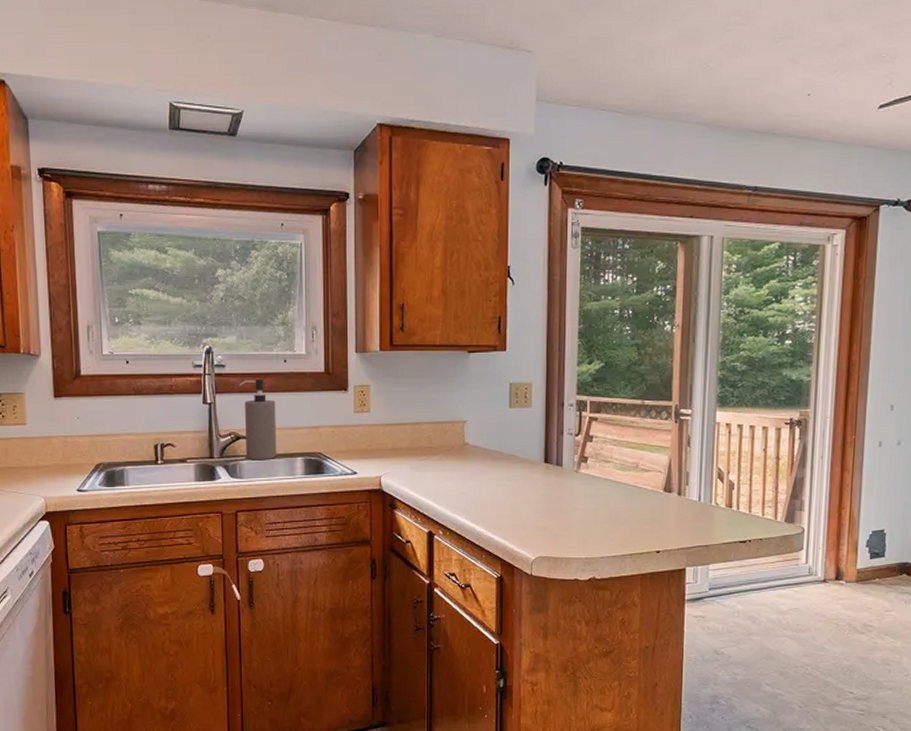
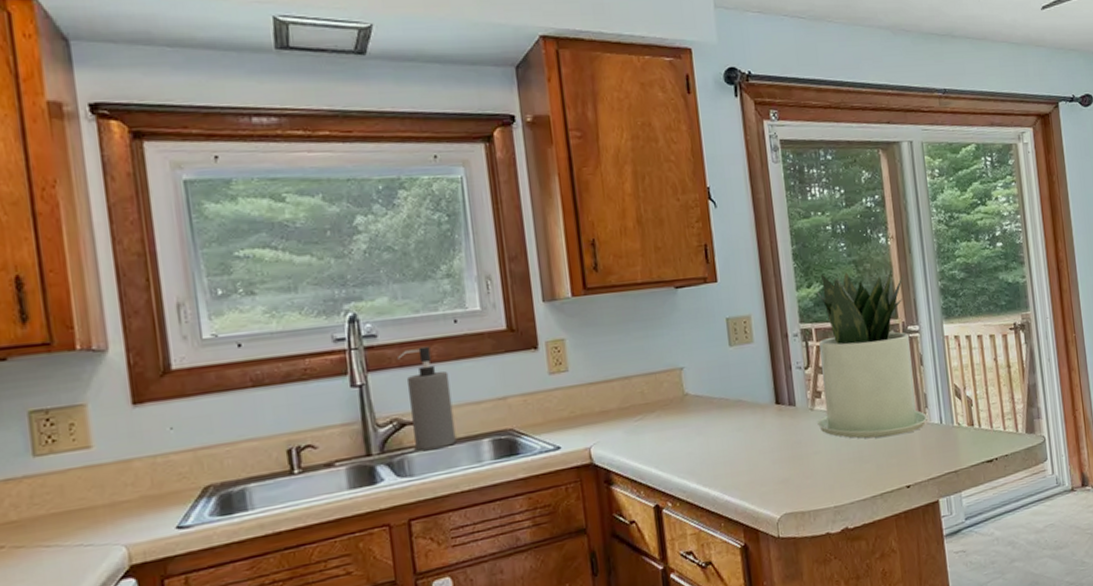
planter: none [580,352,687,506] -> present [816,266,928,439]

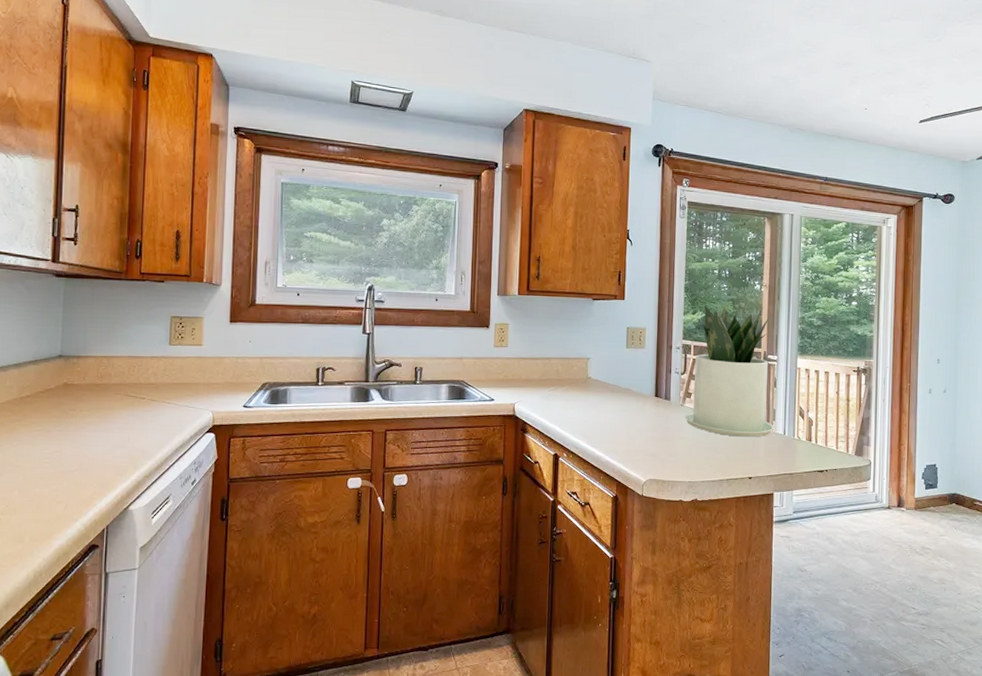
soap dispenser: present [398,346,457,451] -> none [396,314,427,386]

